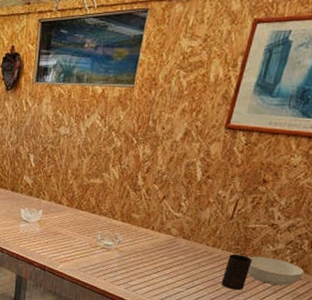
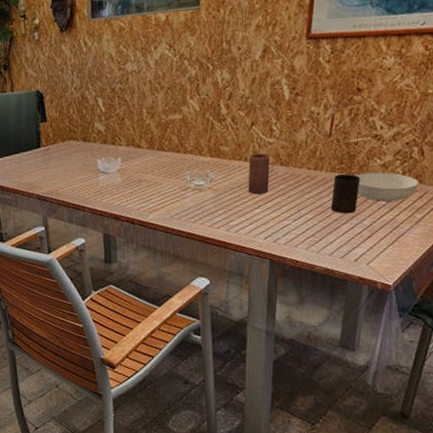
candle: none [150,224,175,261] -> present [248,153,270,195]

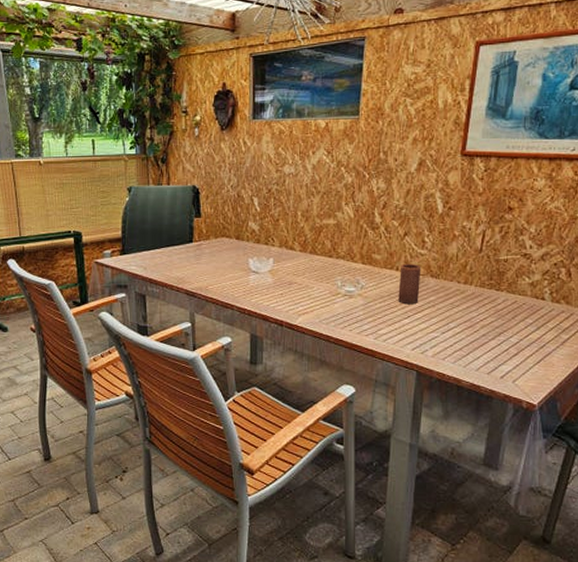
cup: present [330,173,360,214] -> none [478,289,509,330]
serving bowl: present [356,172,419,202] -> none [505,290,566,320]

